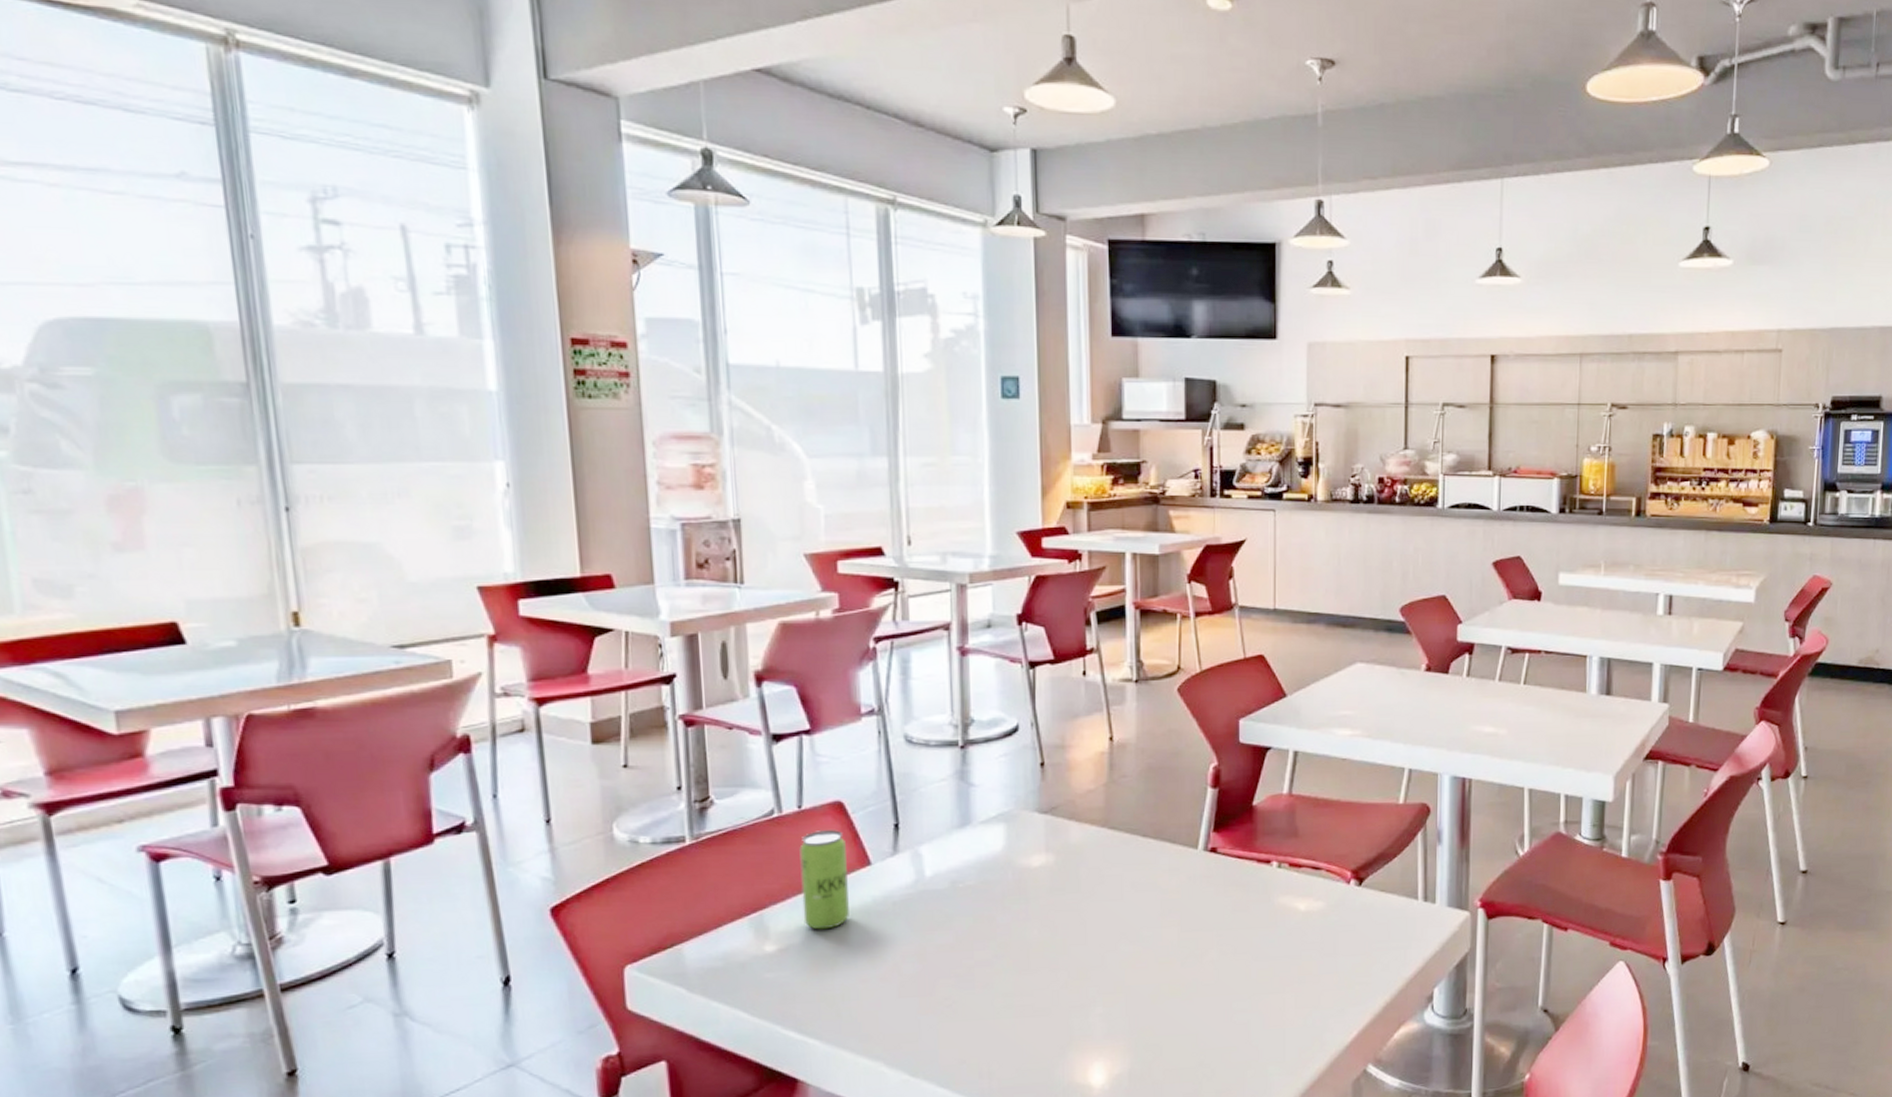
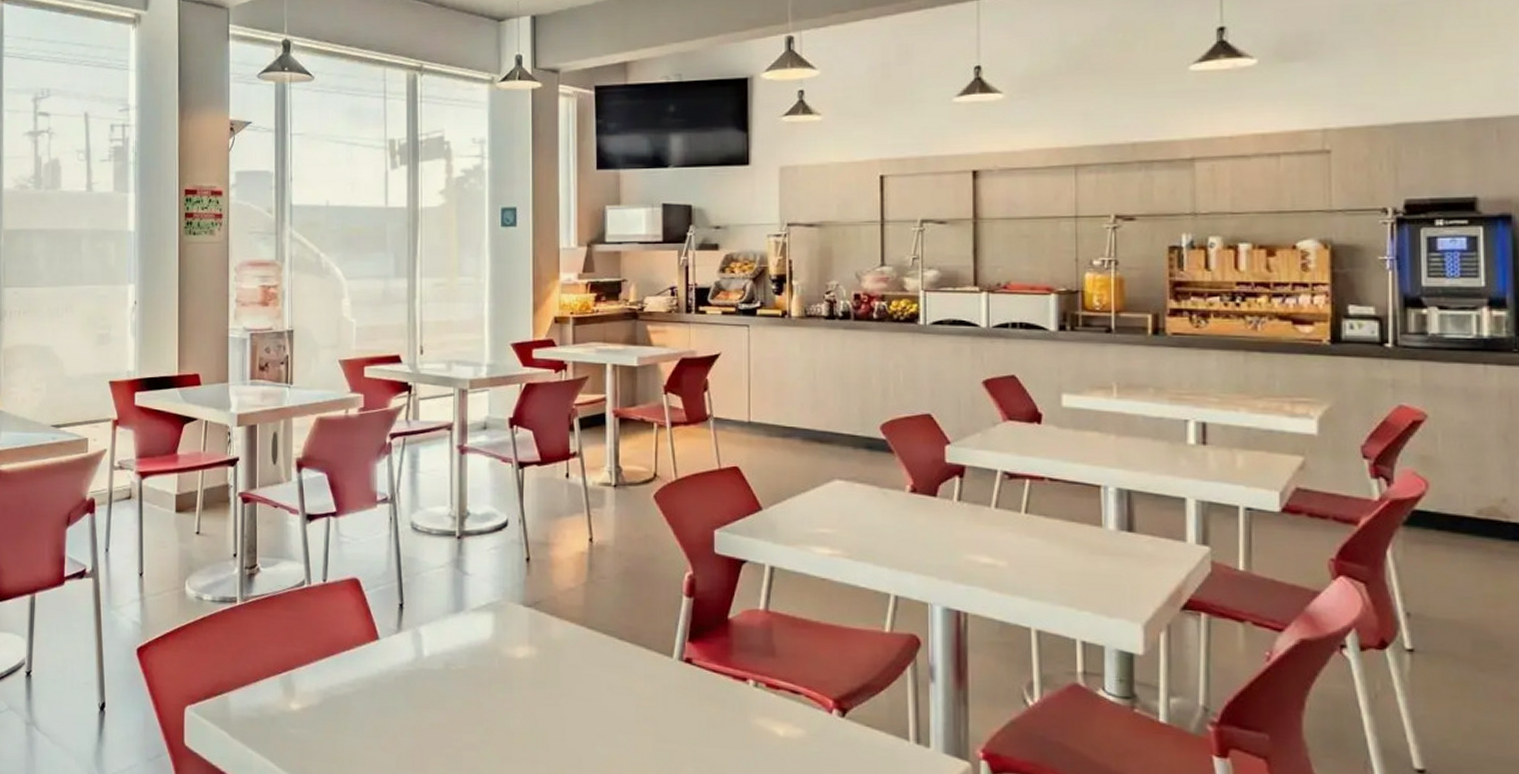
beverage can: present [799,830,849,930] -> none [322,603,359,695]

